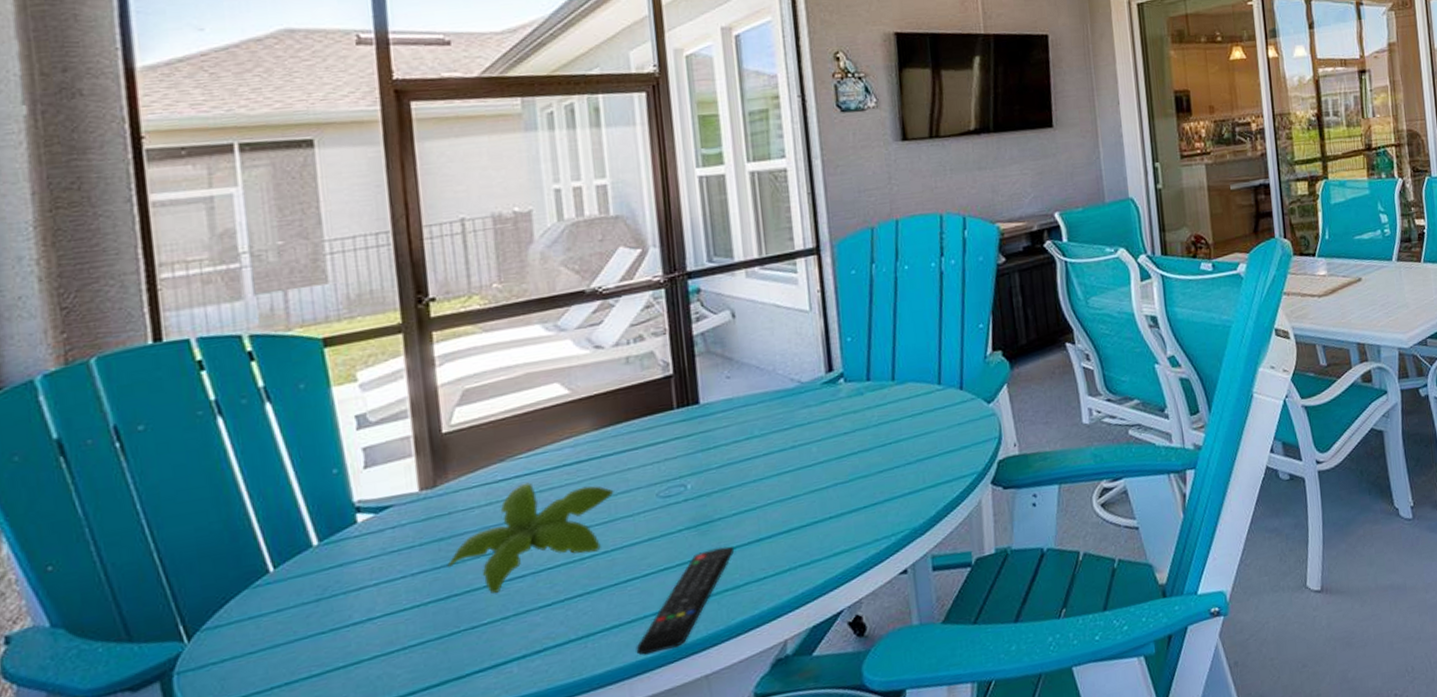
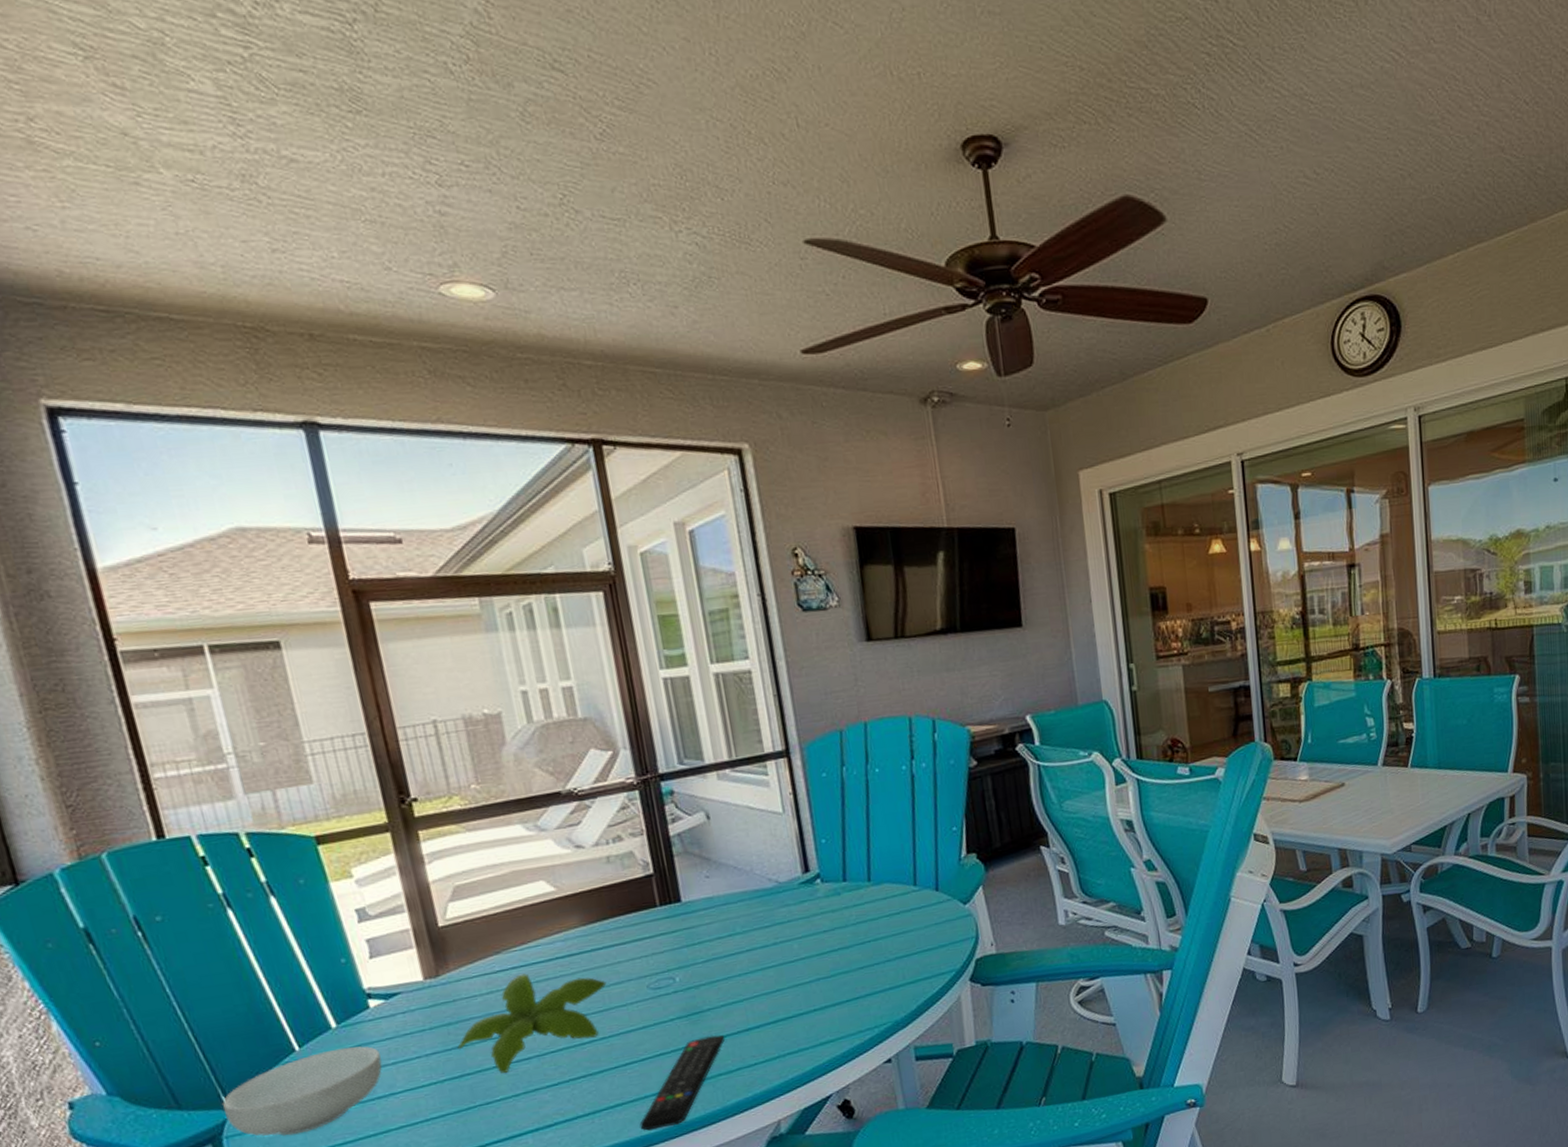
cereal bowl: none [179,565,363,671] -> present [222,1046,383,1136]

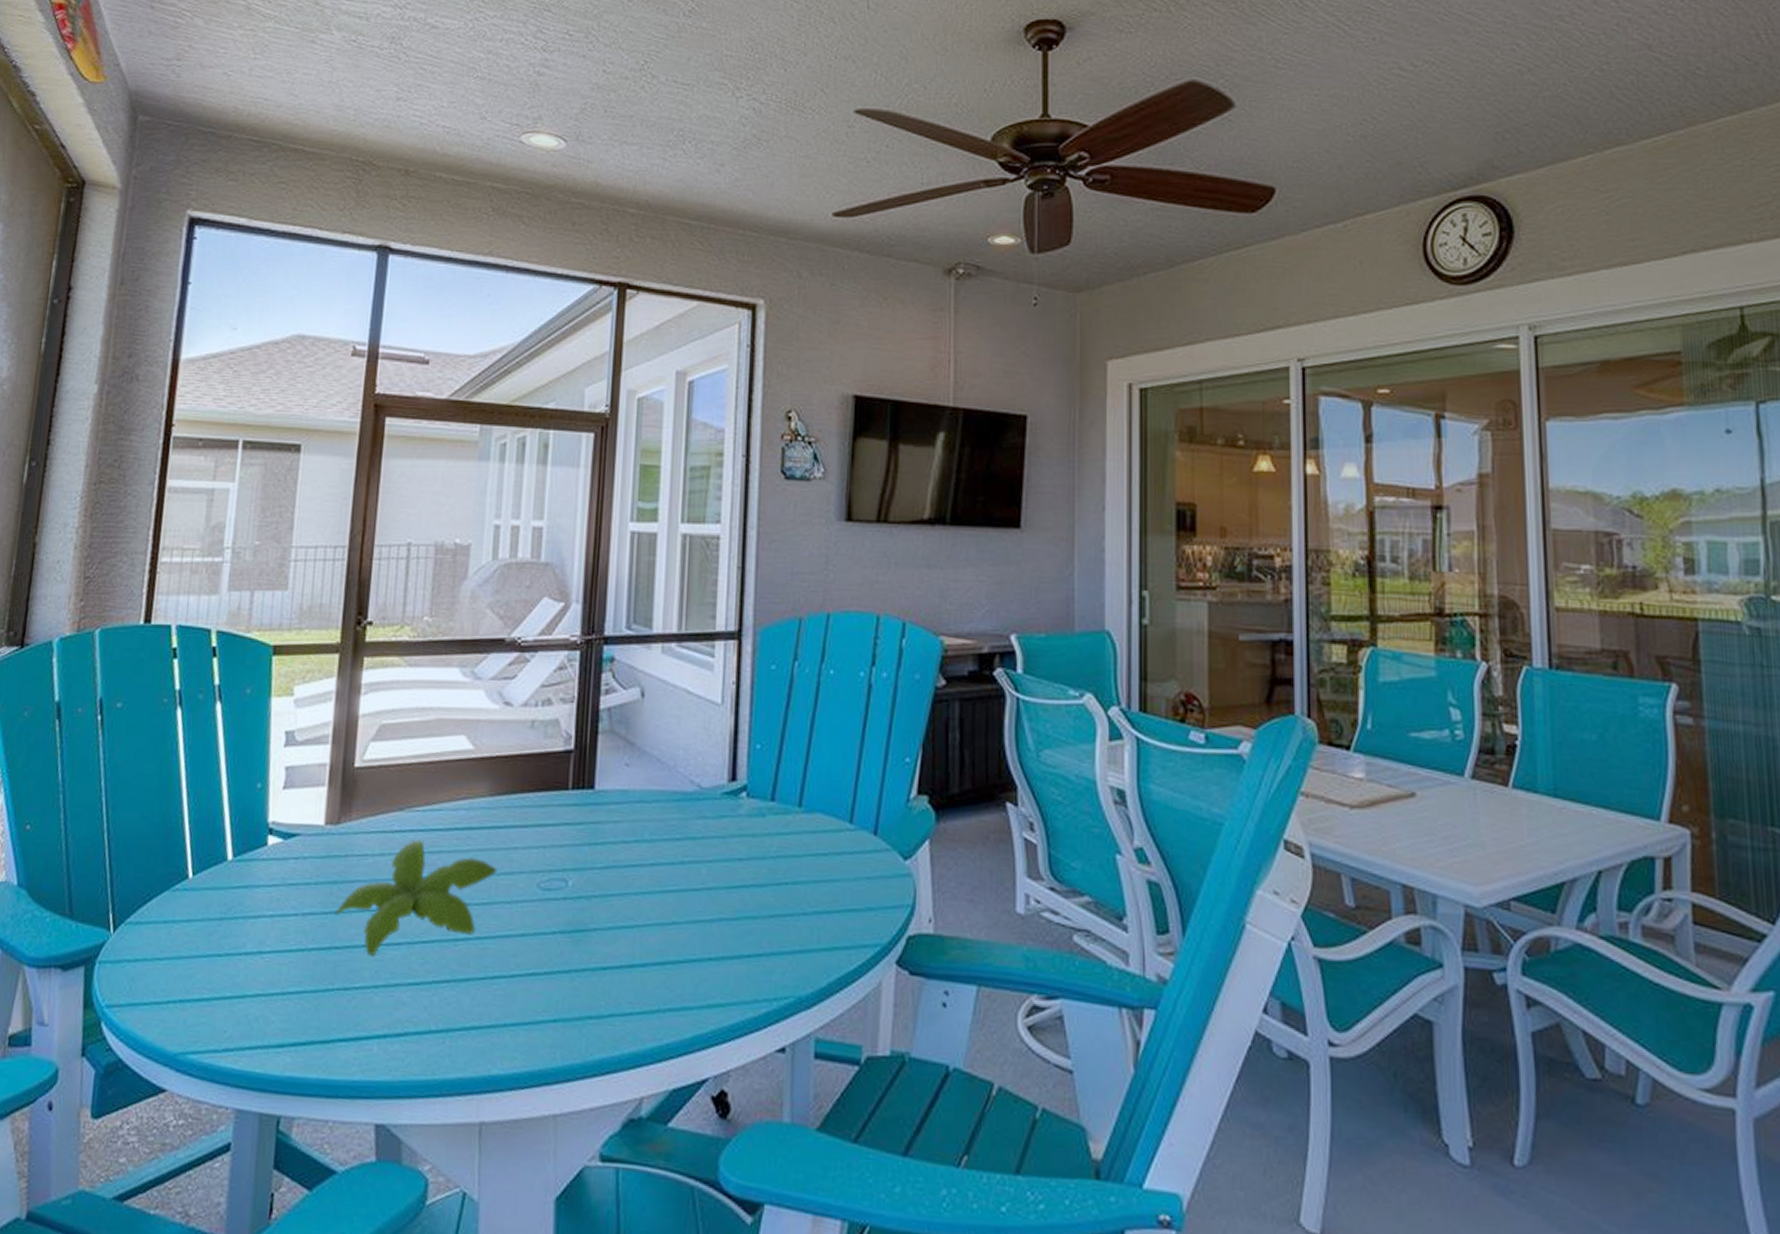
cereal bowl: present [222,1046,383,1136] -> none [106,885,262,977]
remote control: present [639,1034,725,1131] -> none [490,962,605,1072]

